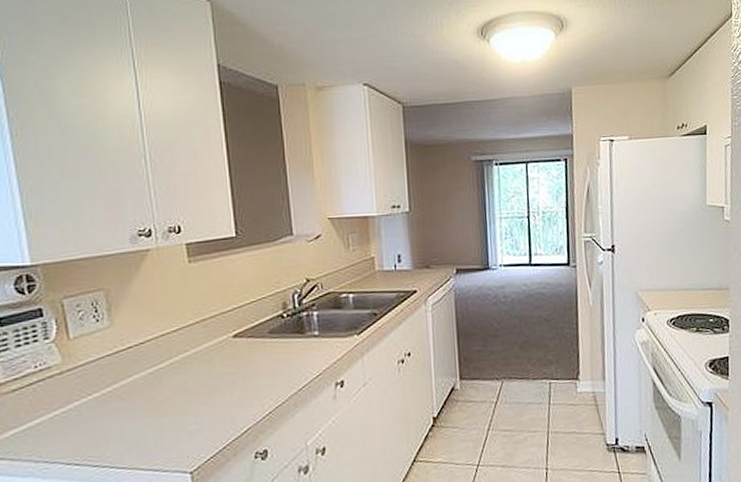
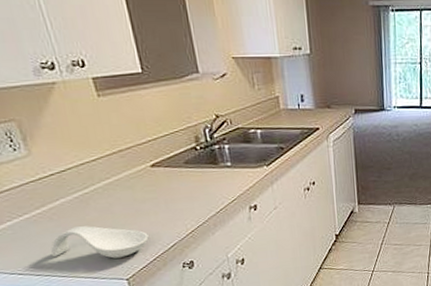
spoon rest: none [113,406,221,446] -> present [50,226,149,259]

